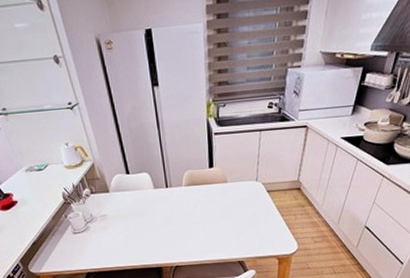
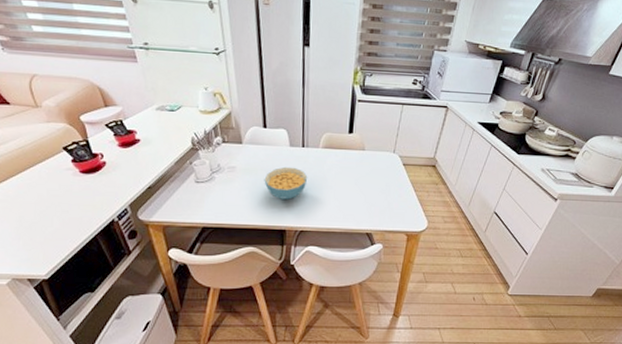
cereal bowl: none [135,208,176,240] -> present [264,166,308,200]

